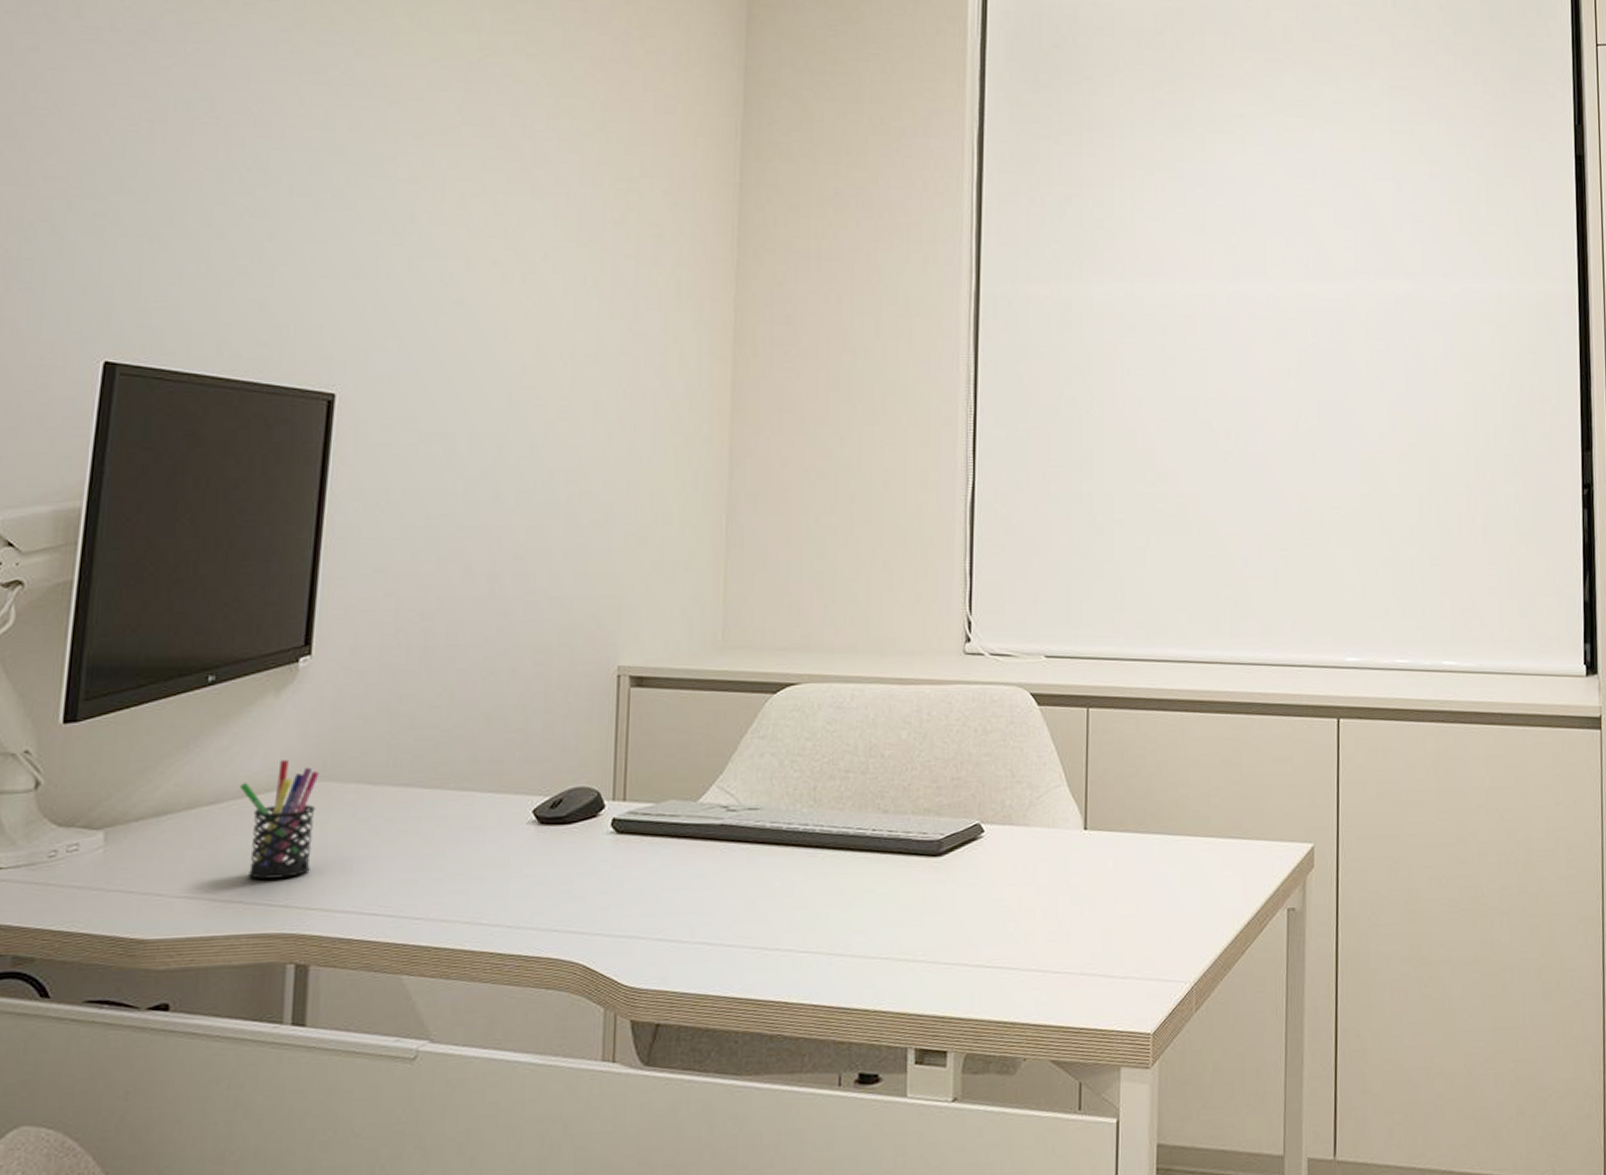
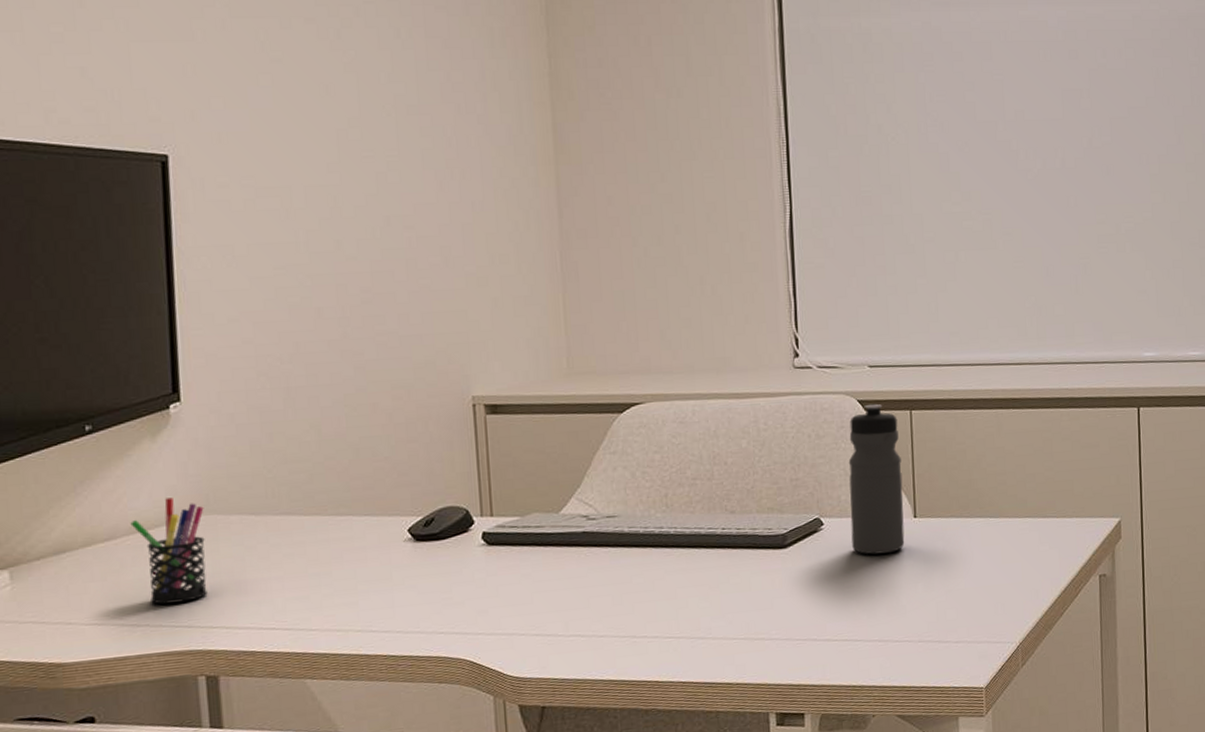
water bottle: none [1014,698,1074,869] -> present [848,403,905,555]

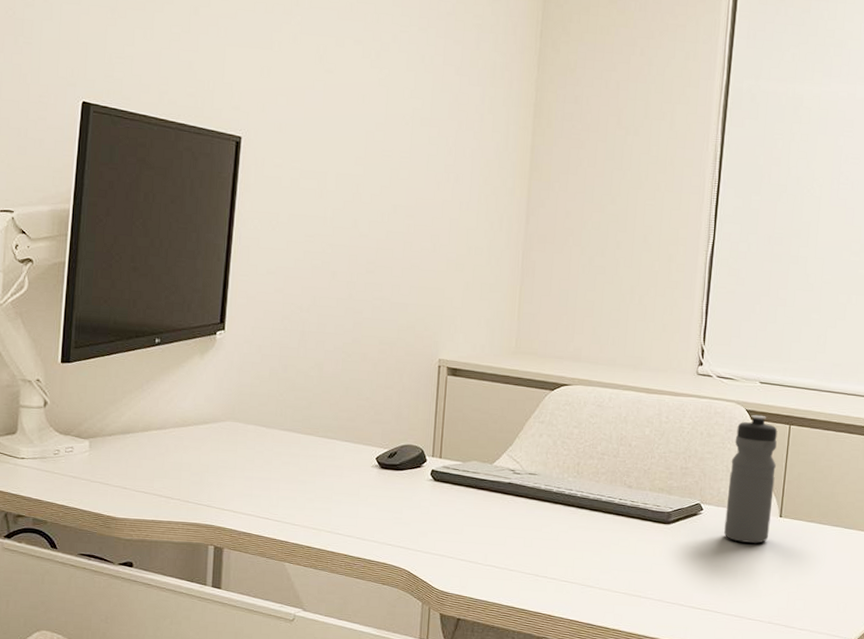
pen holder: present [130,497,207,605] -> none [177,403,230,487]

